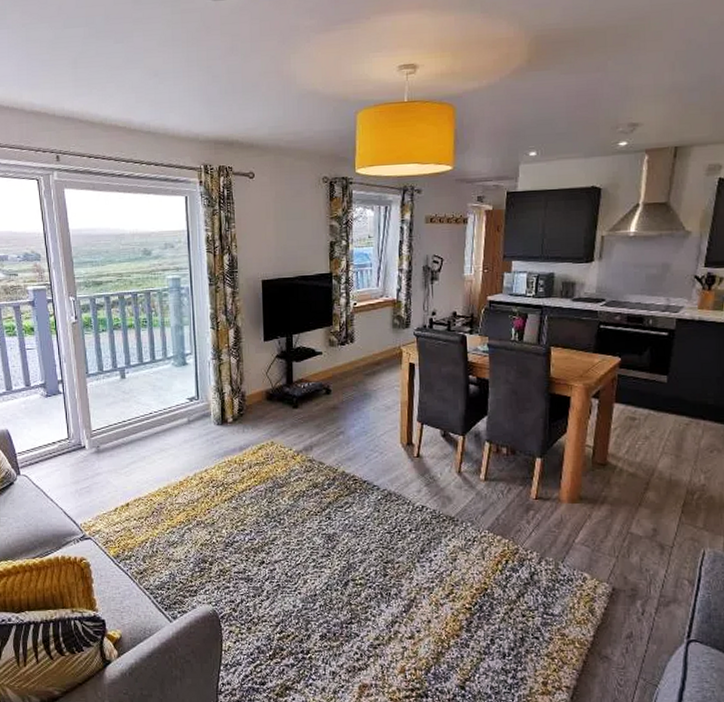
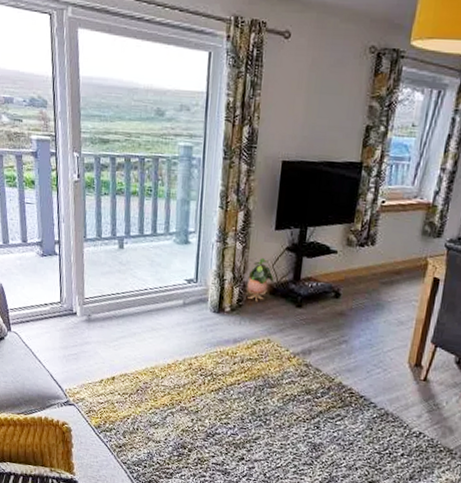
potted plant: none [245,367,269,409] -> present [247,257,274,302]

